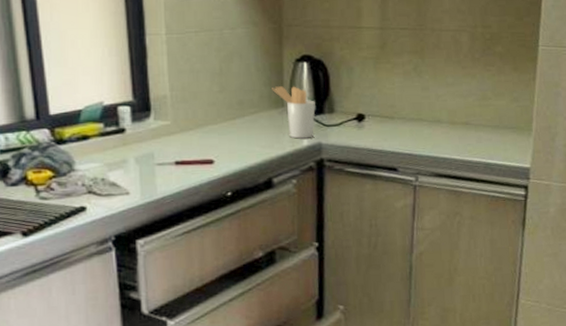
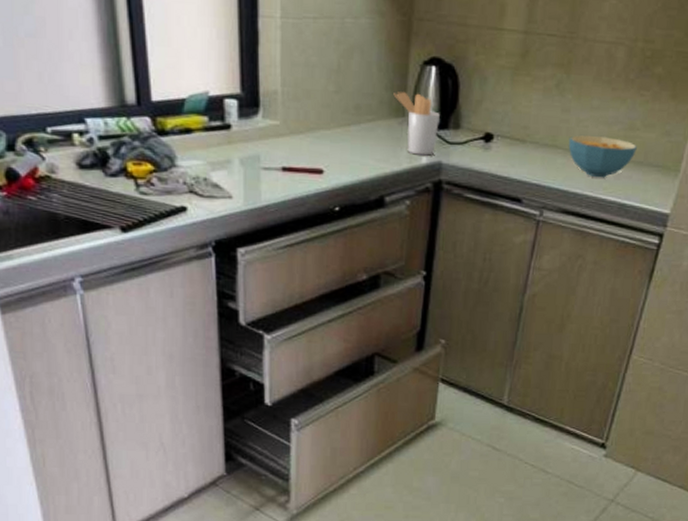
cereal bowl: none [431,108,492,143] -> present [568,135,637,178]

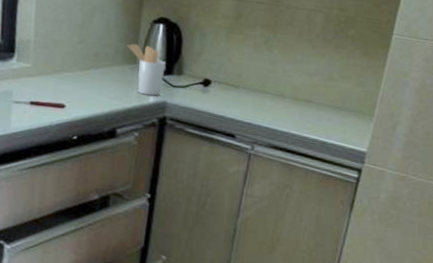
cereal bowl: present [568,135,637,178] -> none [275,83,335,120]

